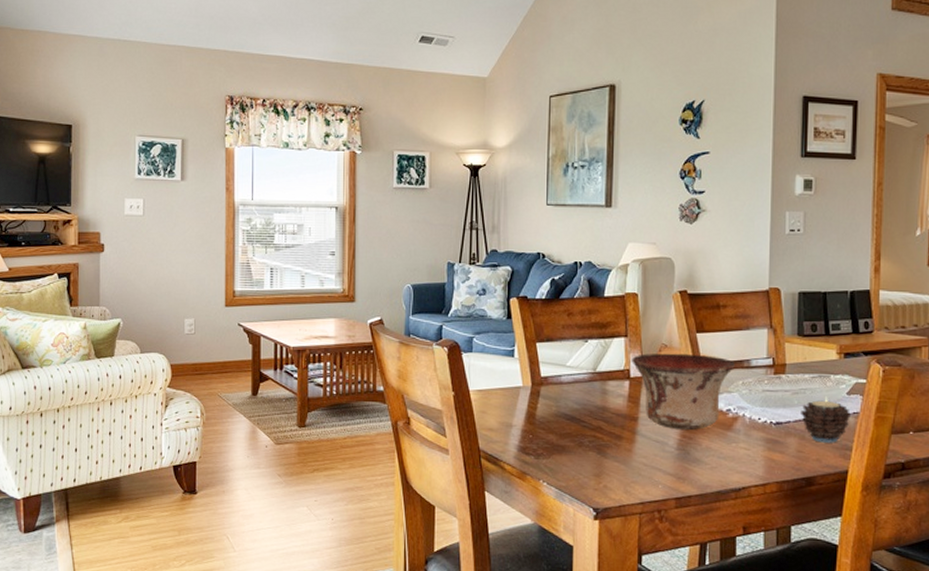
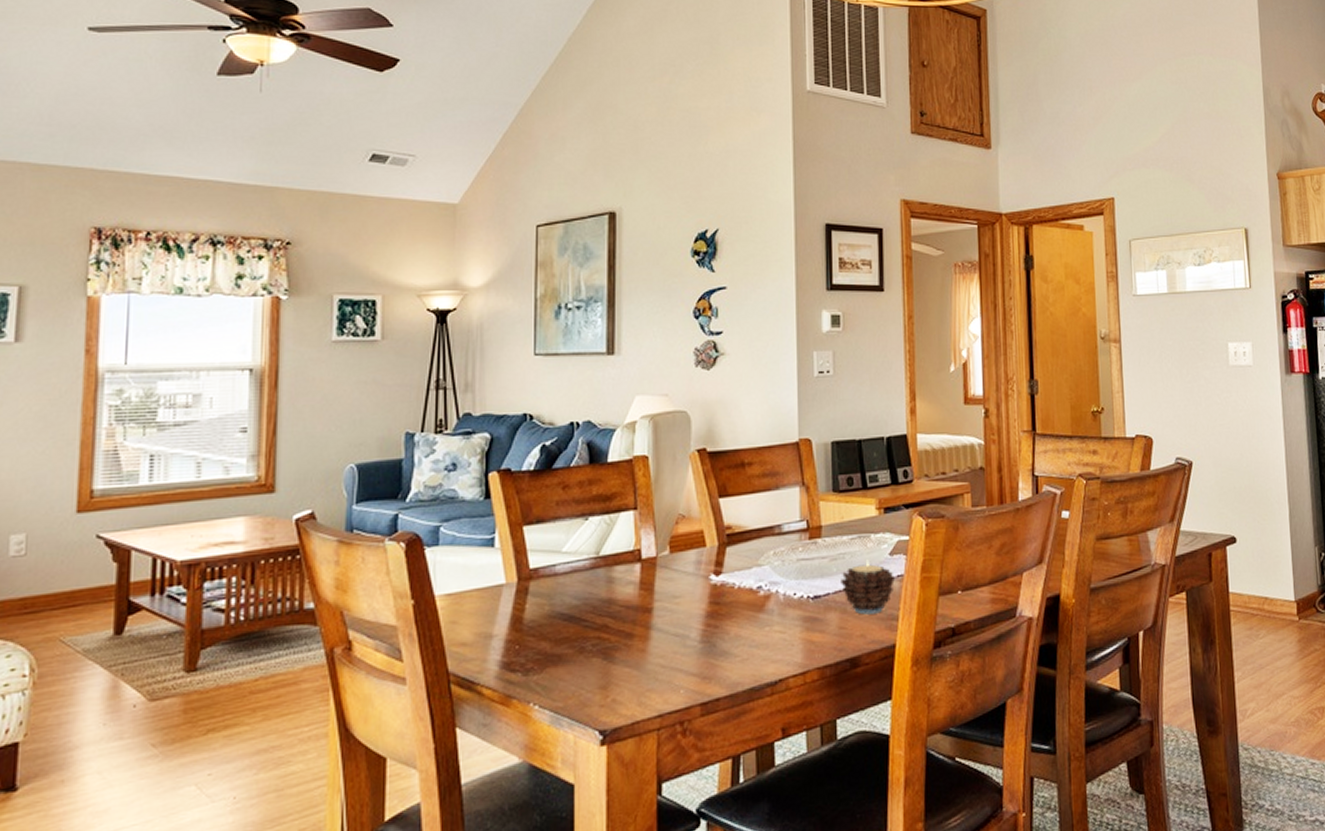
bowl: present [632,353,735,431] -> none [643,523,764,619]

